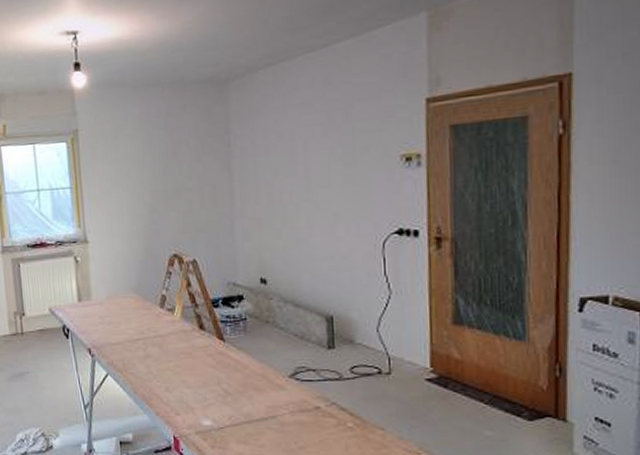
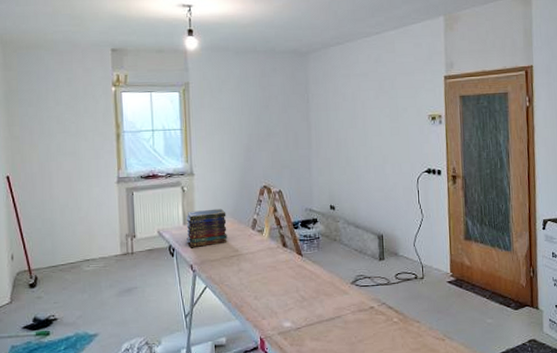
book stack: none [80,282,131,328] -> present [186,208,227,247]

